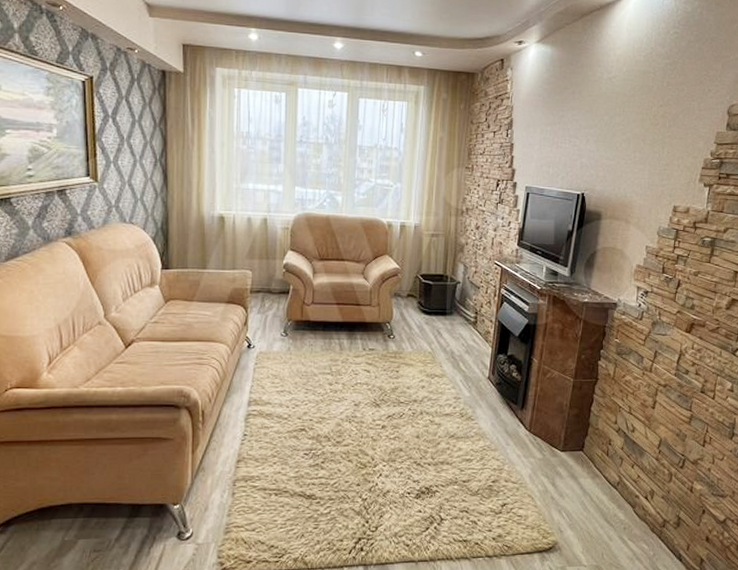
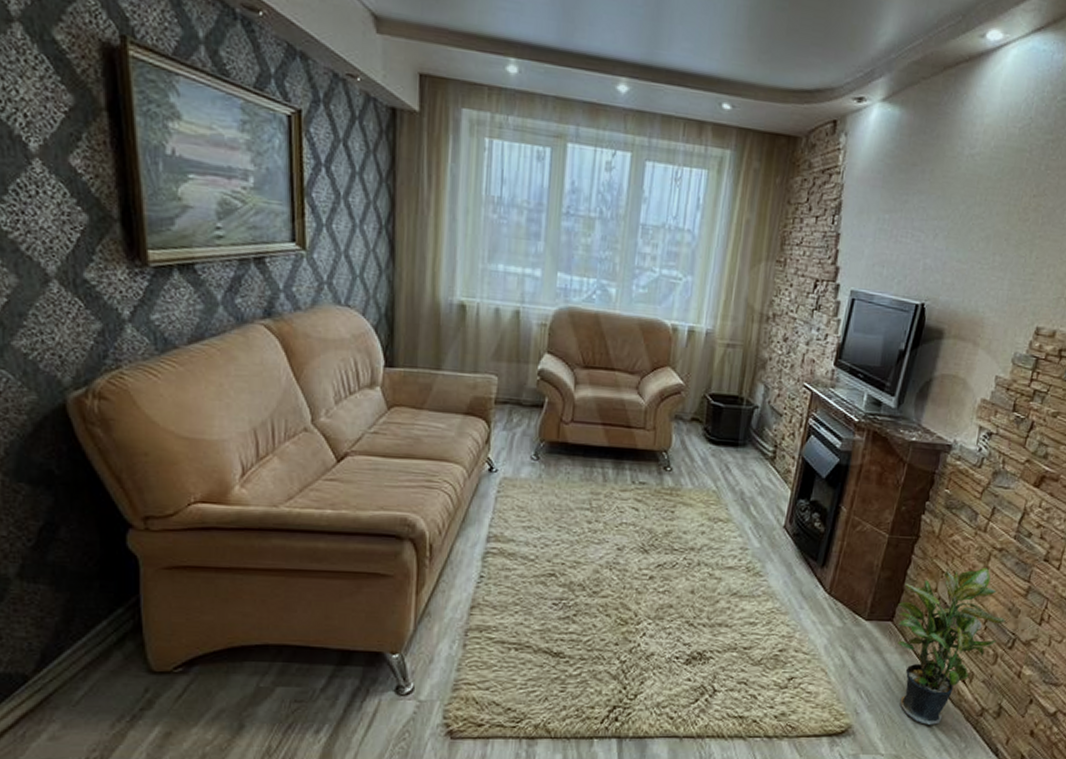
potted plant: none [586,402,676,538] -> present [897,568,1006,725]

